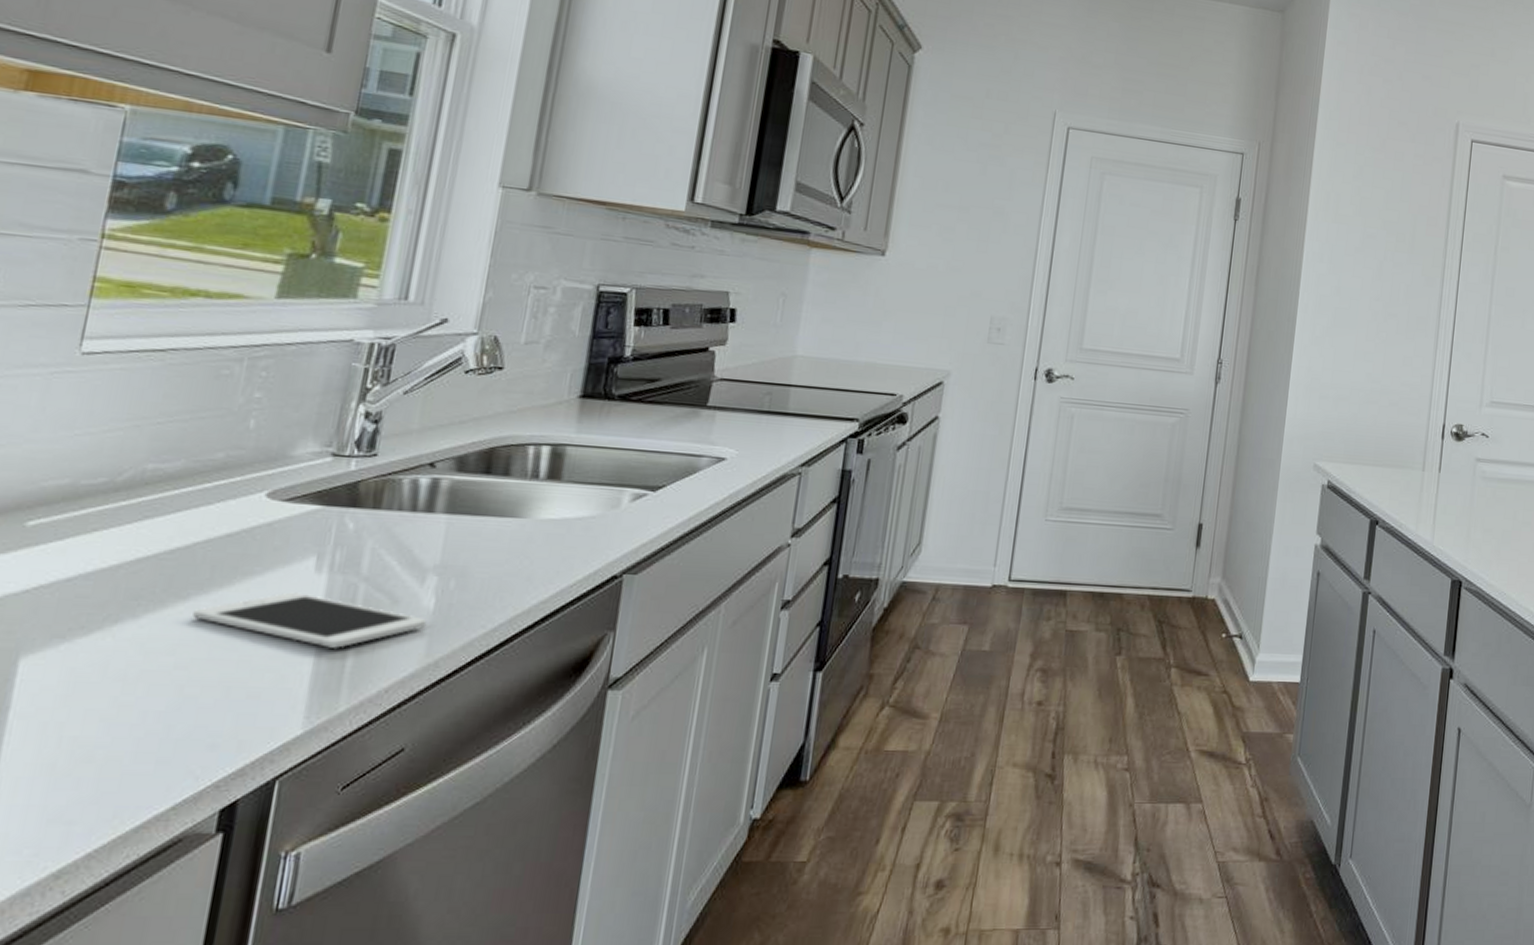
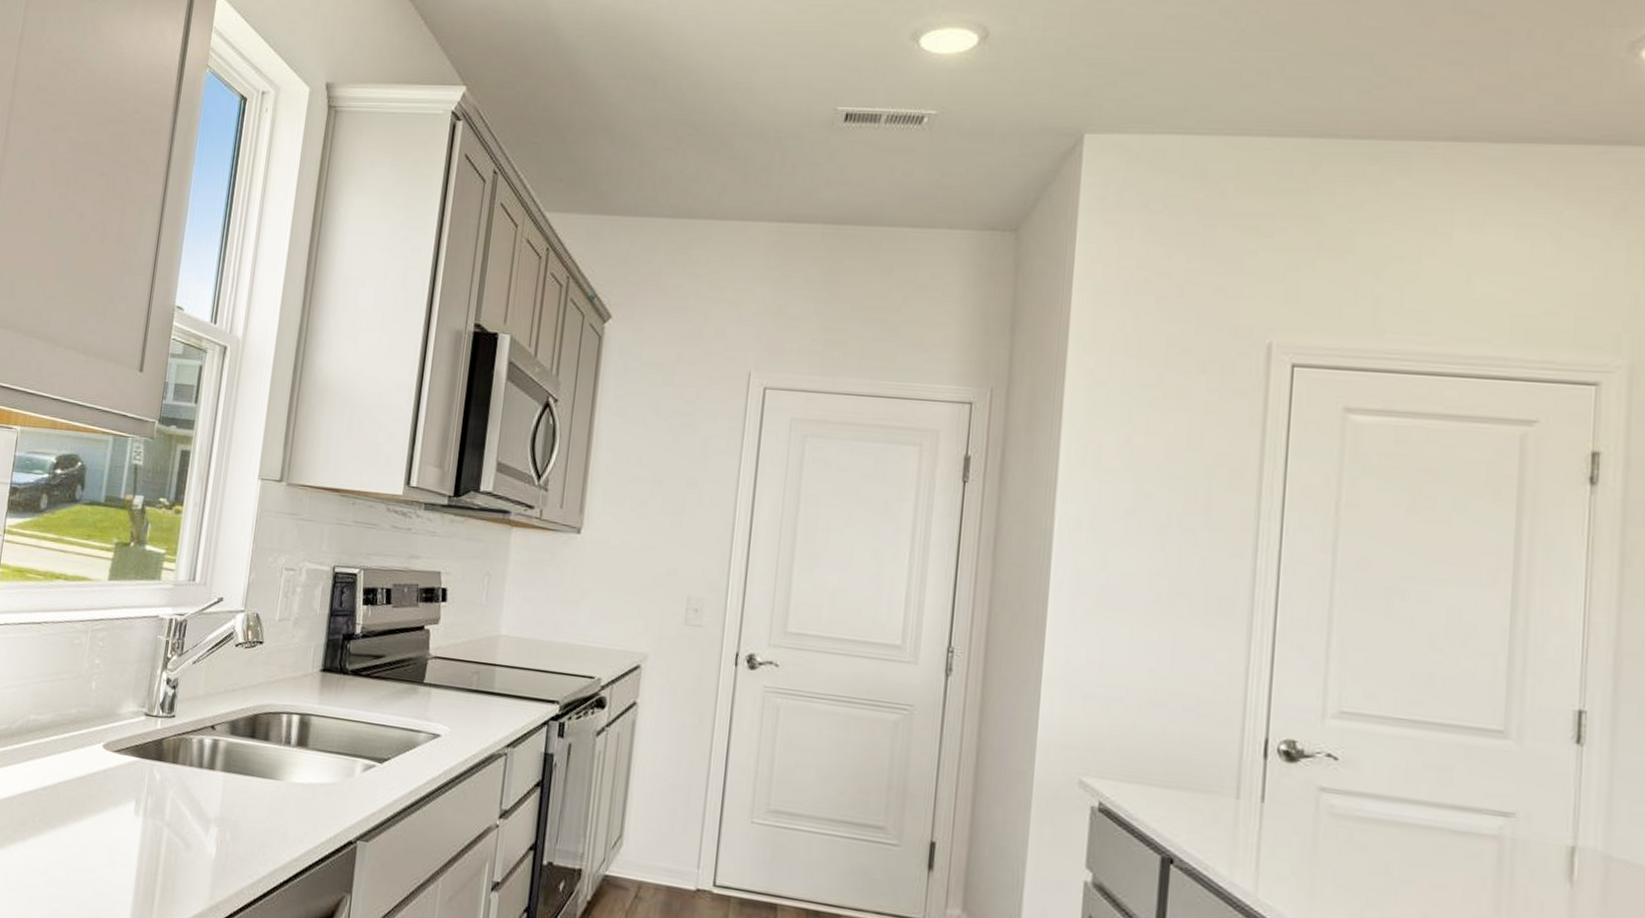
cell phone: present [192,592,428,648] -> none [57,830,211,883]

